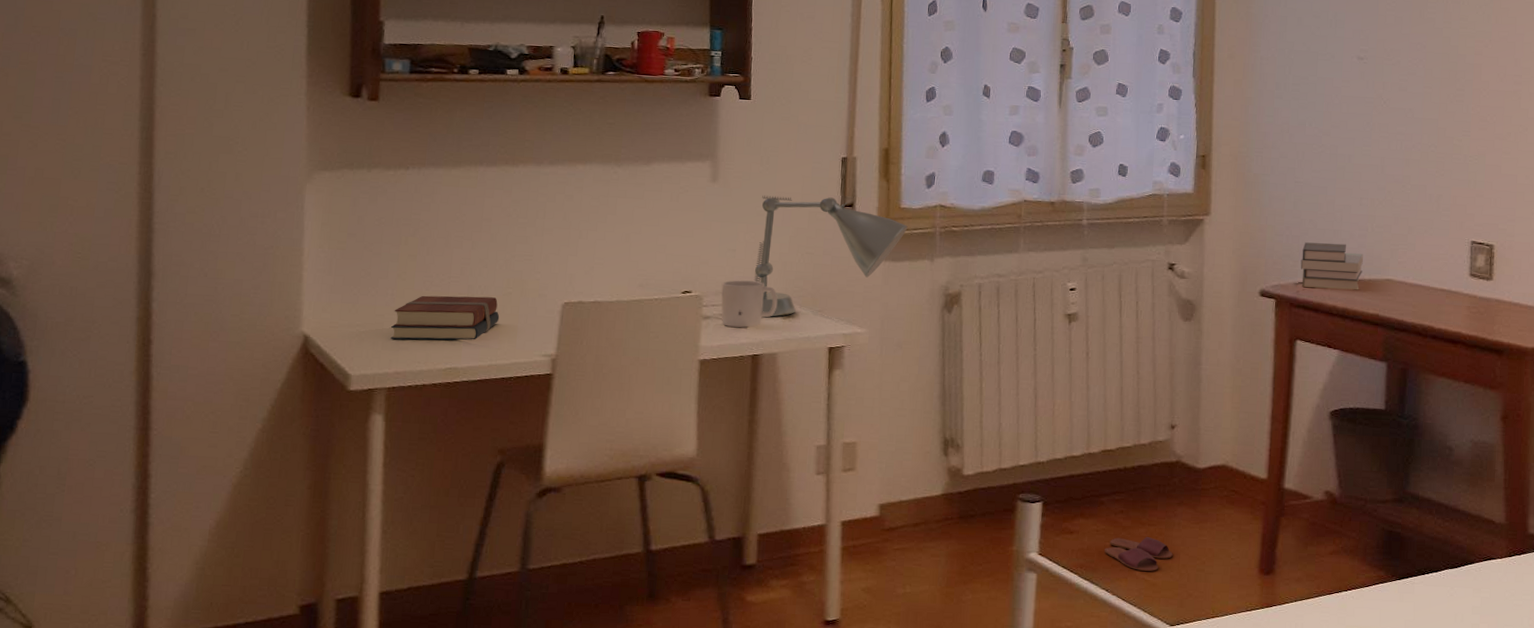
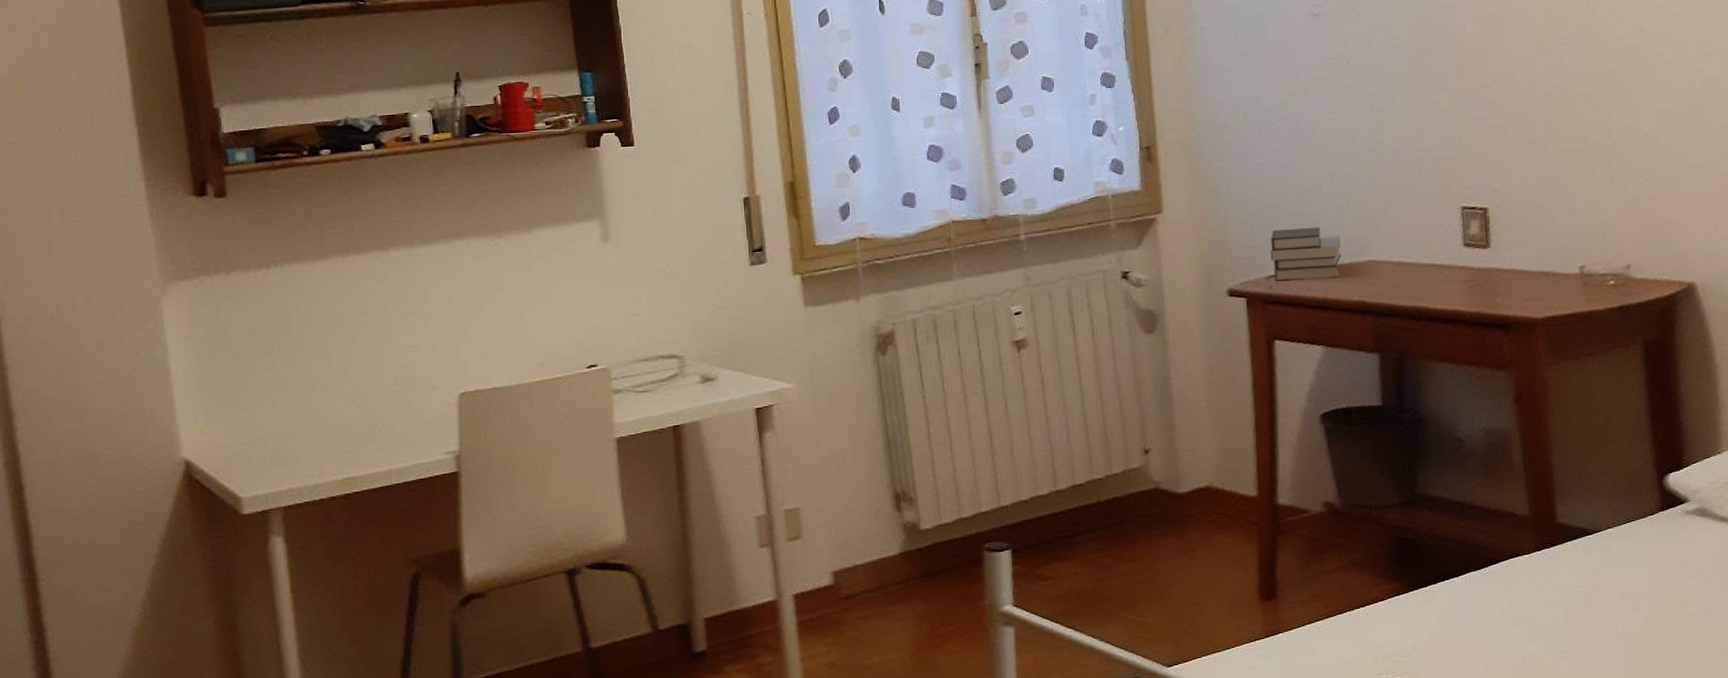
books: present [390,295,500,341] -> none [276,396,393,455]
mug: present [721,280,778,328] -> none [629,345,694,399]
desk lamp: present [753,195,908,317] -> none [661,243,826,383]
slippers: present [1105,536,1173,571] -> none [1086,573,1162,611]

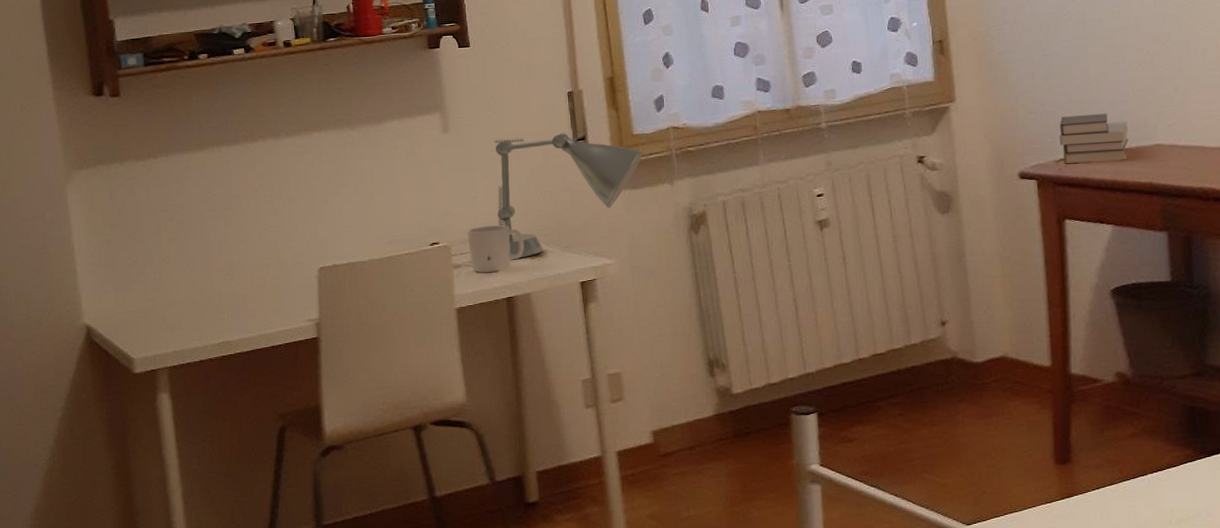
mug: none [629,345,694,399] -> present [467,225,525,273]
desk lamp: none [661,243,826,383] -> present [494,133,643,259]

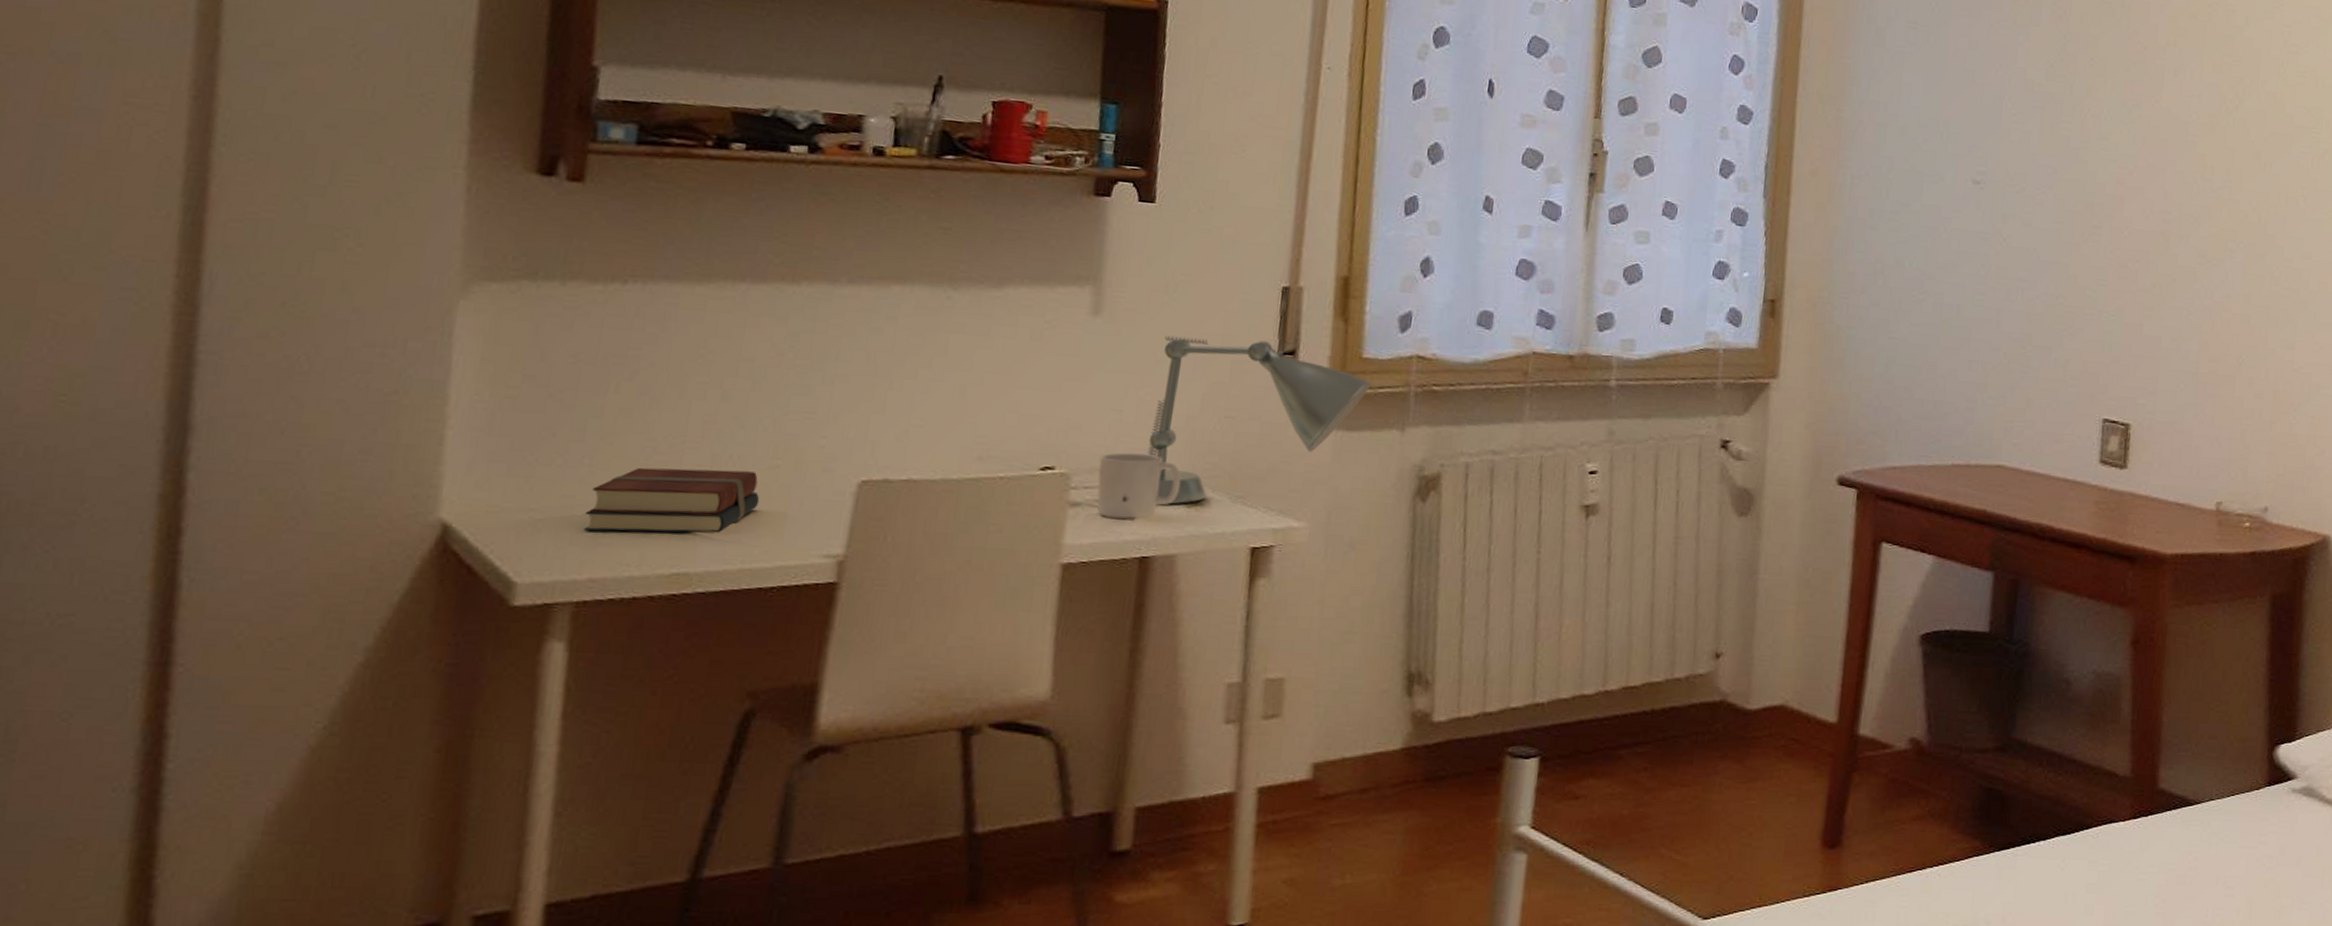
books: none [162,270,262,321] -> present [583,467,760,534]
books: present [1059,113,1129,164] -> none [1890,416,1970,479]

